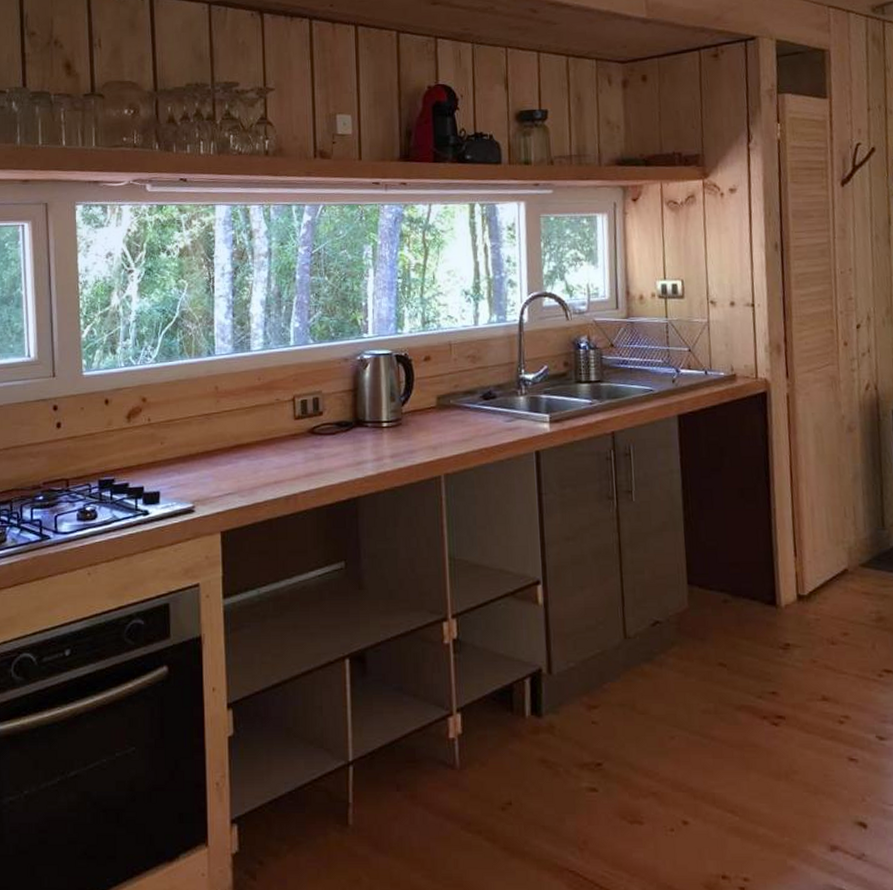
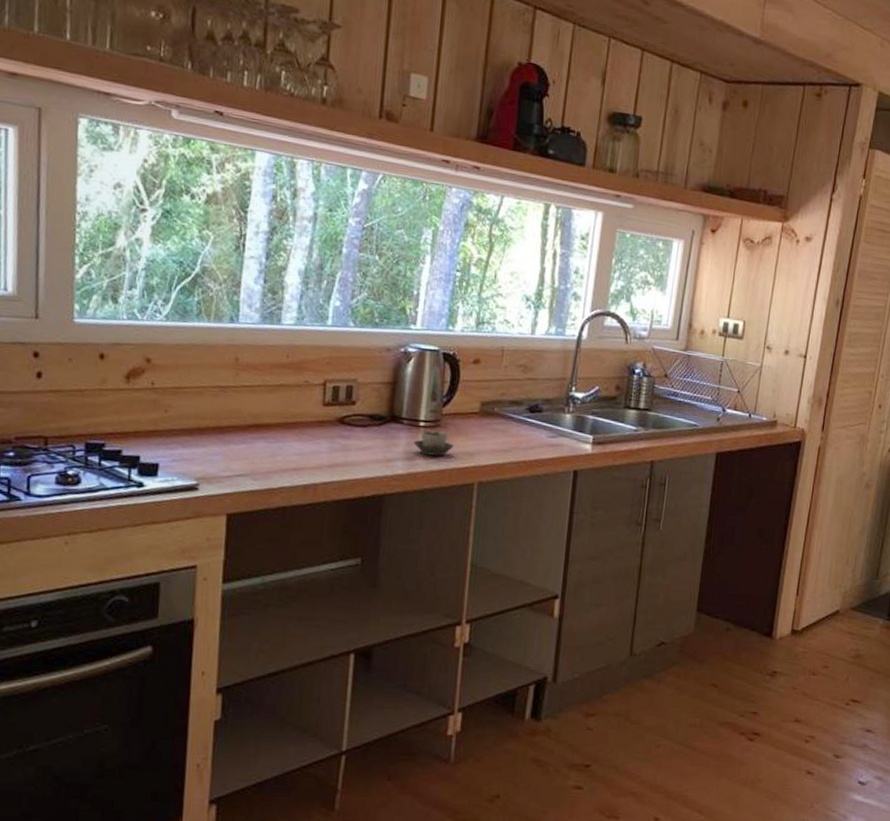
cup: none [379,430,417,454] -> present [413,430,454,456]

